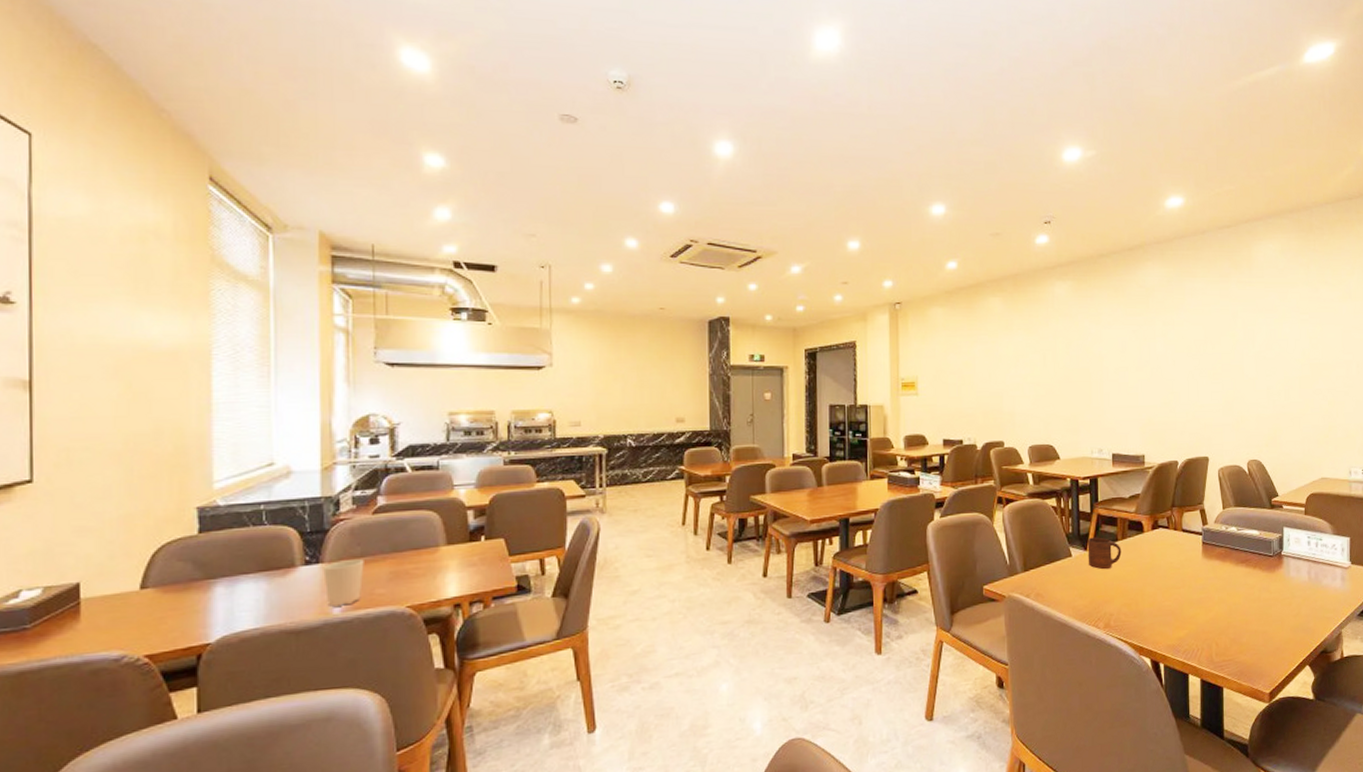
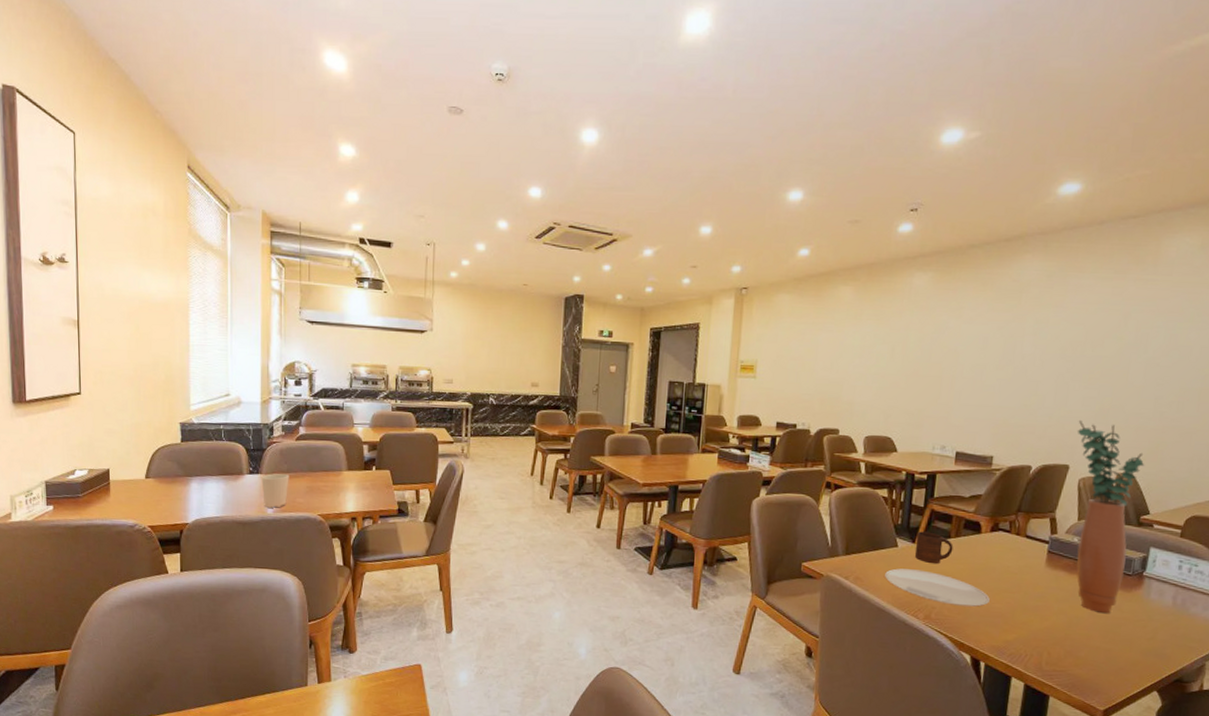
plate: none [1063,577,1160,610] -> present [885,568,990,608]
vase: none [1210,414,1268,597] -> present [1076,421,1145,614]

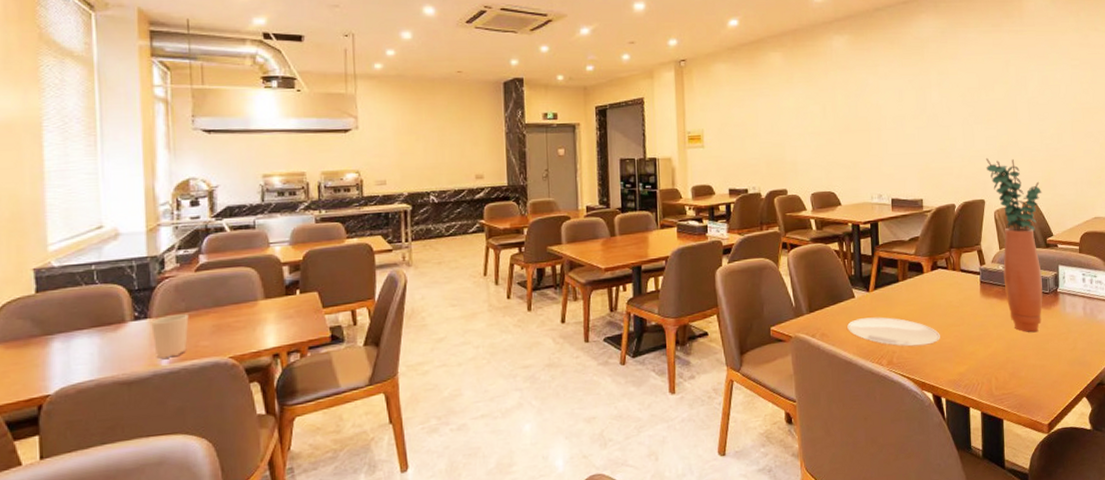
cup: present [915,531,954,564] -> none [869,278,903,310]

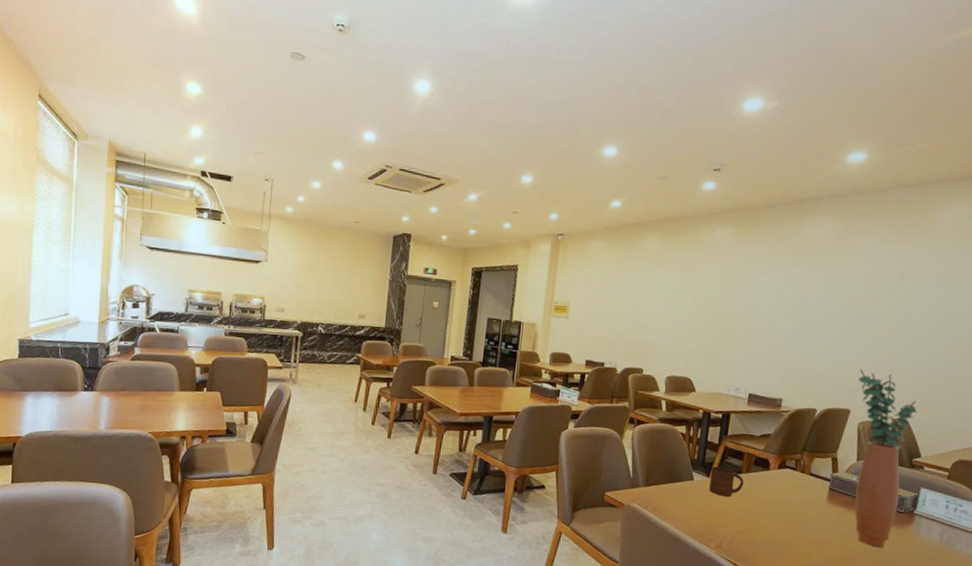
cup: present [151,314,189,360] -> none [95,391,123,425]
plate: present [847,317,940,348] -> none [681,500,776,539]
cup: none [869,278,903,310] -> present [709,466,744,497]

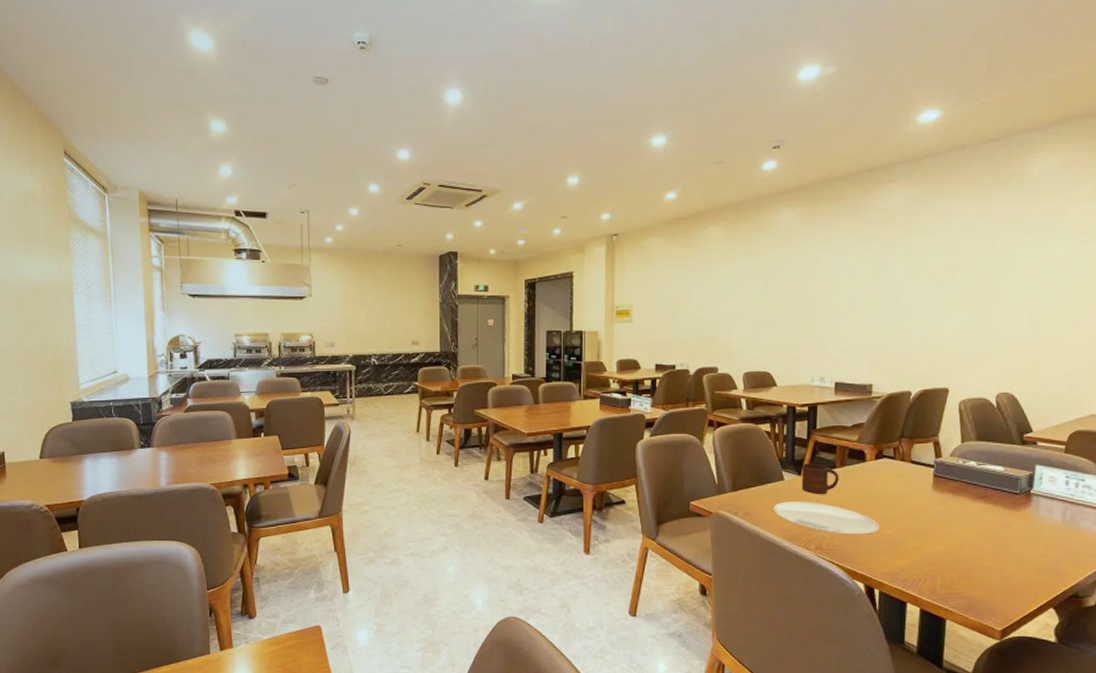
plate: none [681,500,776,539] -> present [773,501,879,536]
vase: present [854,369,918,548] -> none [954,344,1024,534]

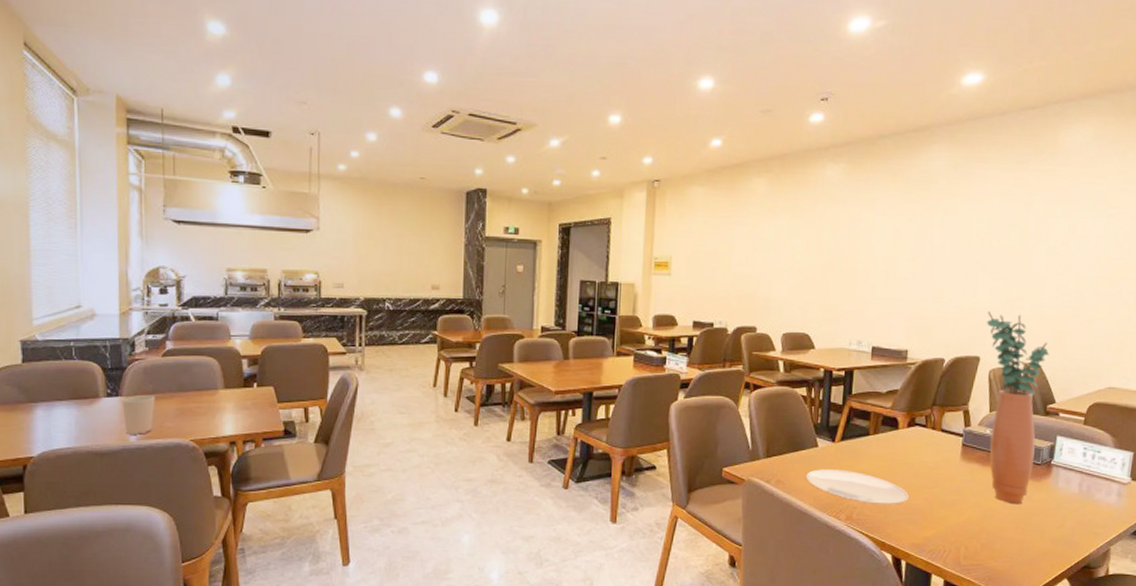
cup: none [153,446,180,481] -> present [122,395,155,436]
cup: present [801,463,839,495] -> none [835,430,872,463]
vase: none [954,344,1024,534] -> present [986,312,1050,505]

